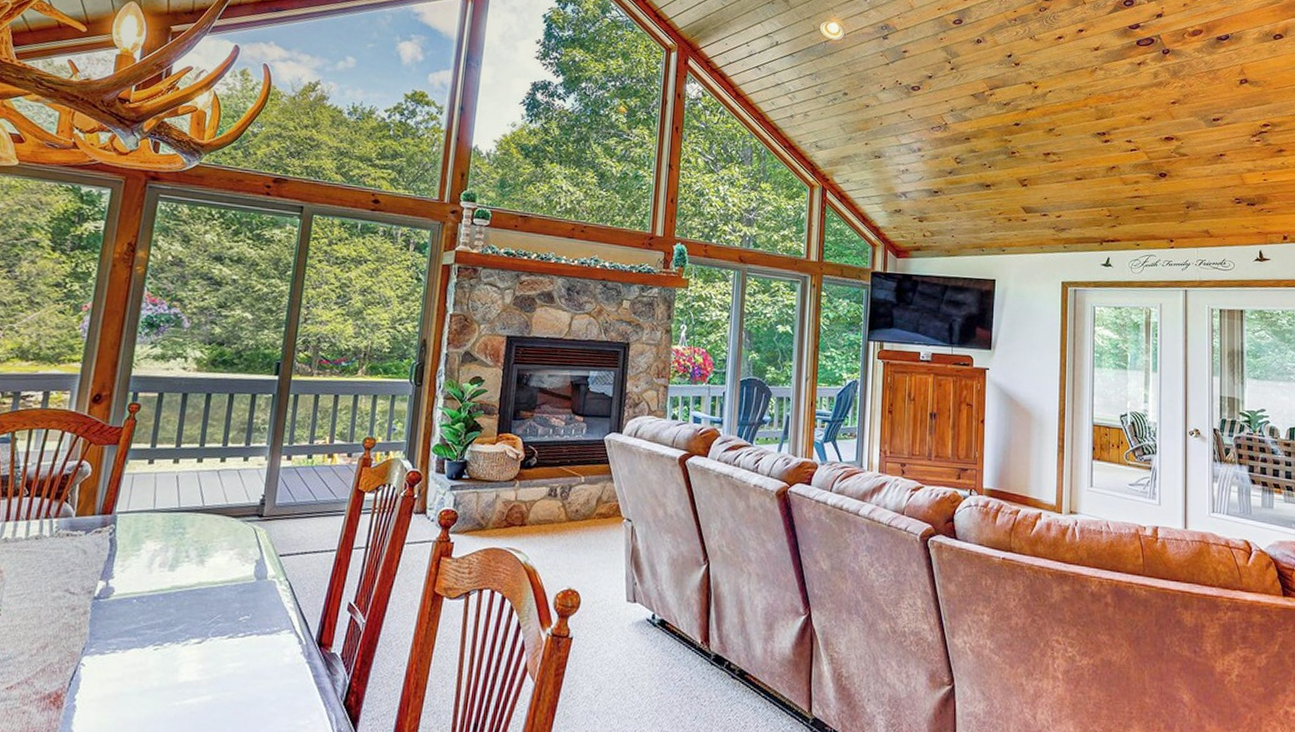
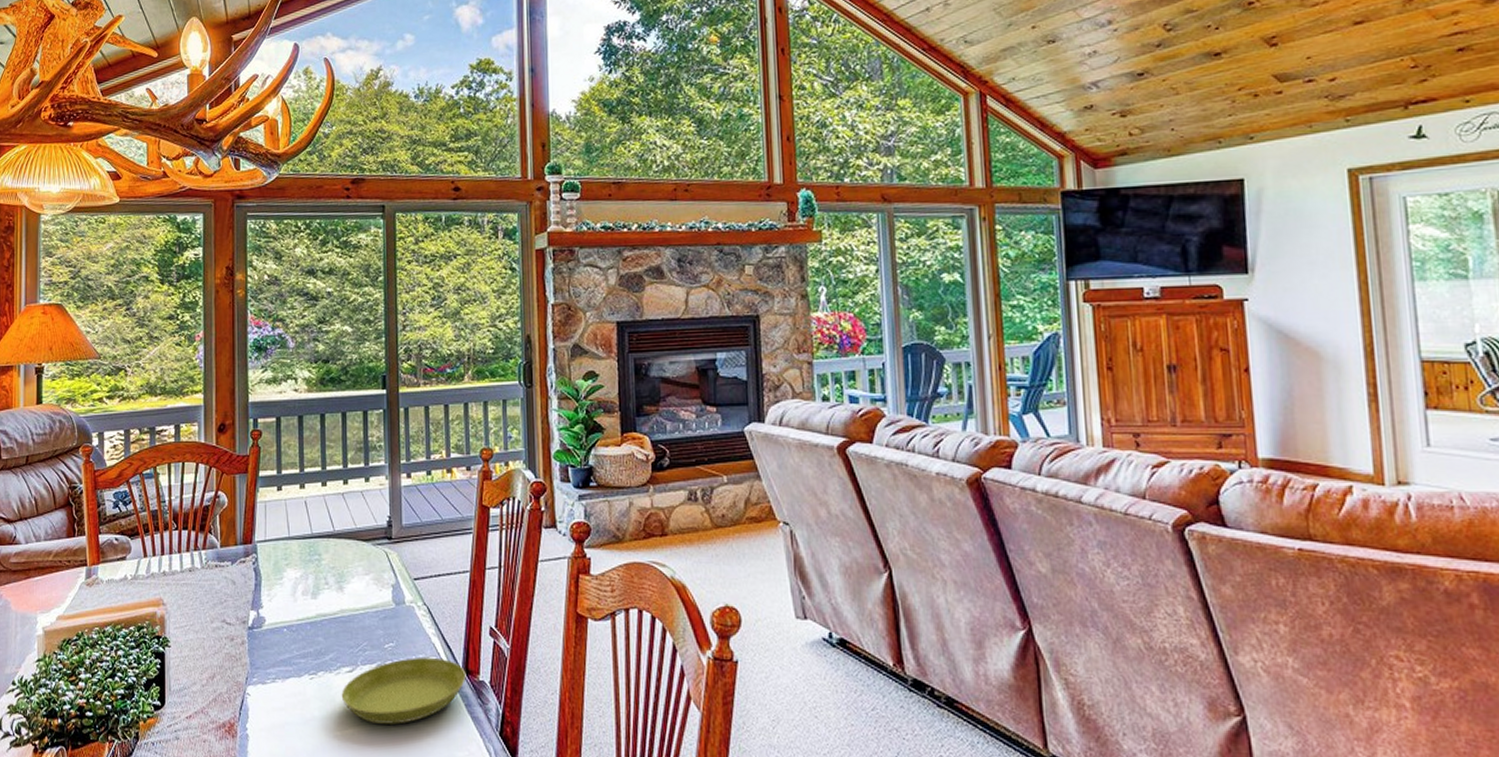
saucer: none [185,629,319,695] -> present [341,657,467,725]

